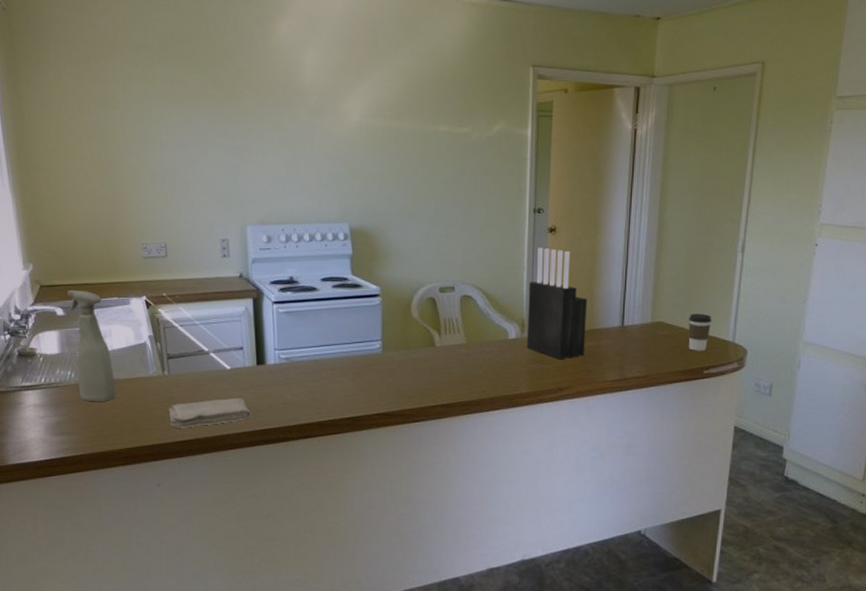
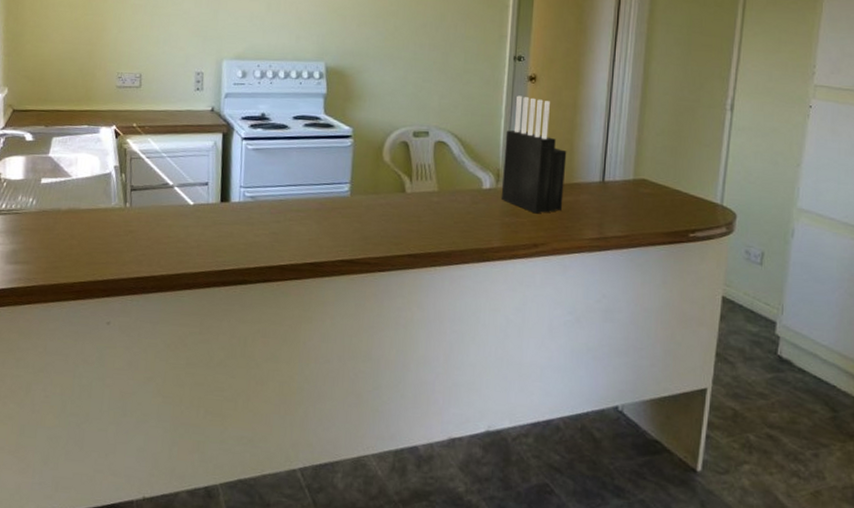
spray bottle: present [68,289,116,401] -> none [38,115,76,231]
washcloth: present [168,397,252,428] -> none [126,235,212,264]
coffee cup: present [688,314,712,351] -> none [673,172,699,213]

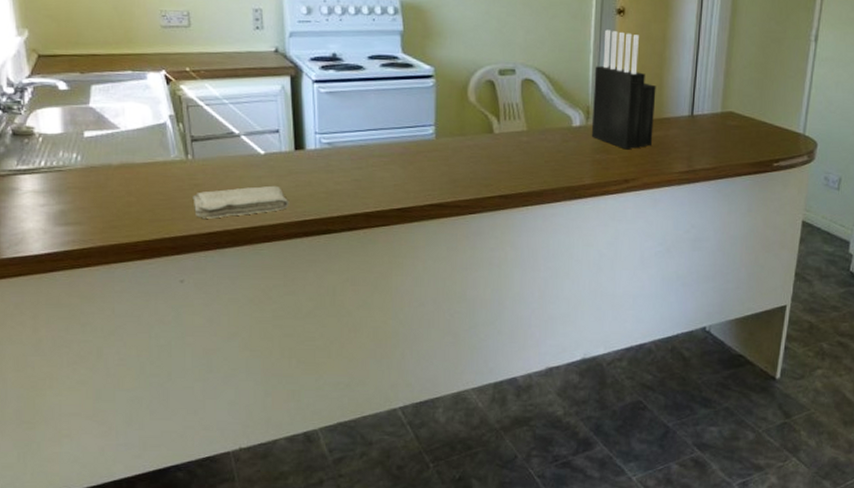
washcloth: none [126,235,212,264] -> present [193,185,289,219]

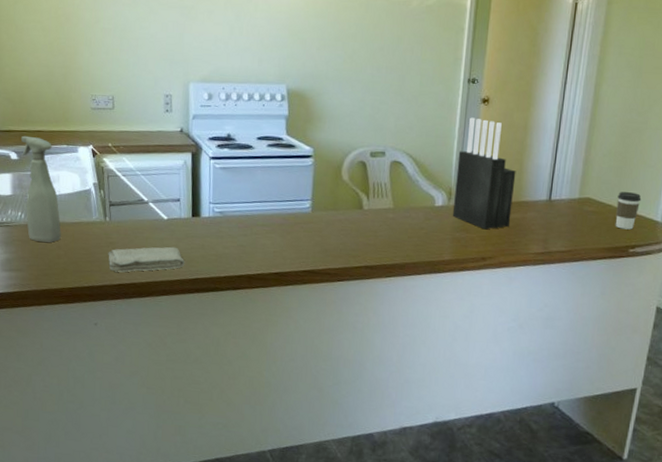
spray bottle: none [71,61,131,188] -> present [21,135,61,242]
coffee cup: none [758,104,783,143] -> present [615,192,642,230]

